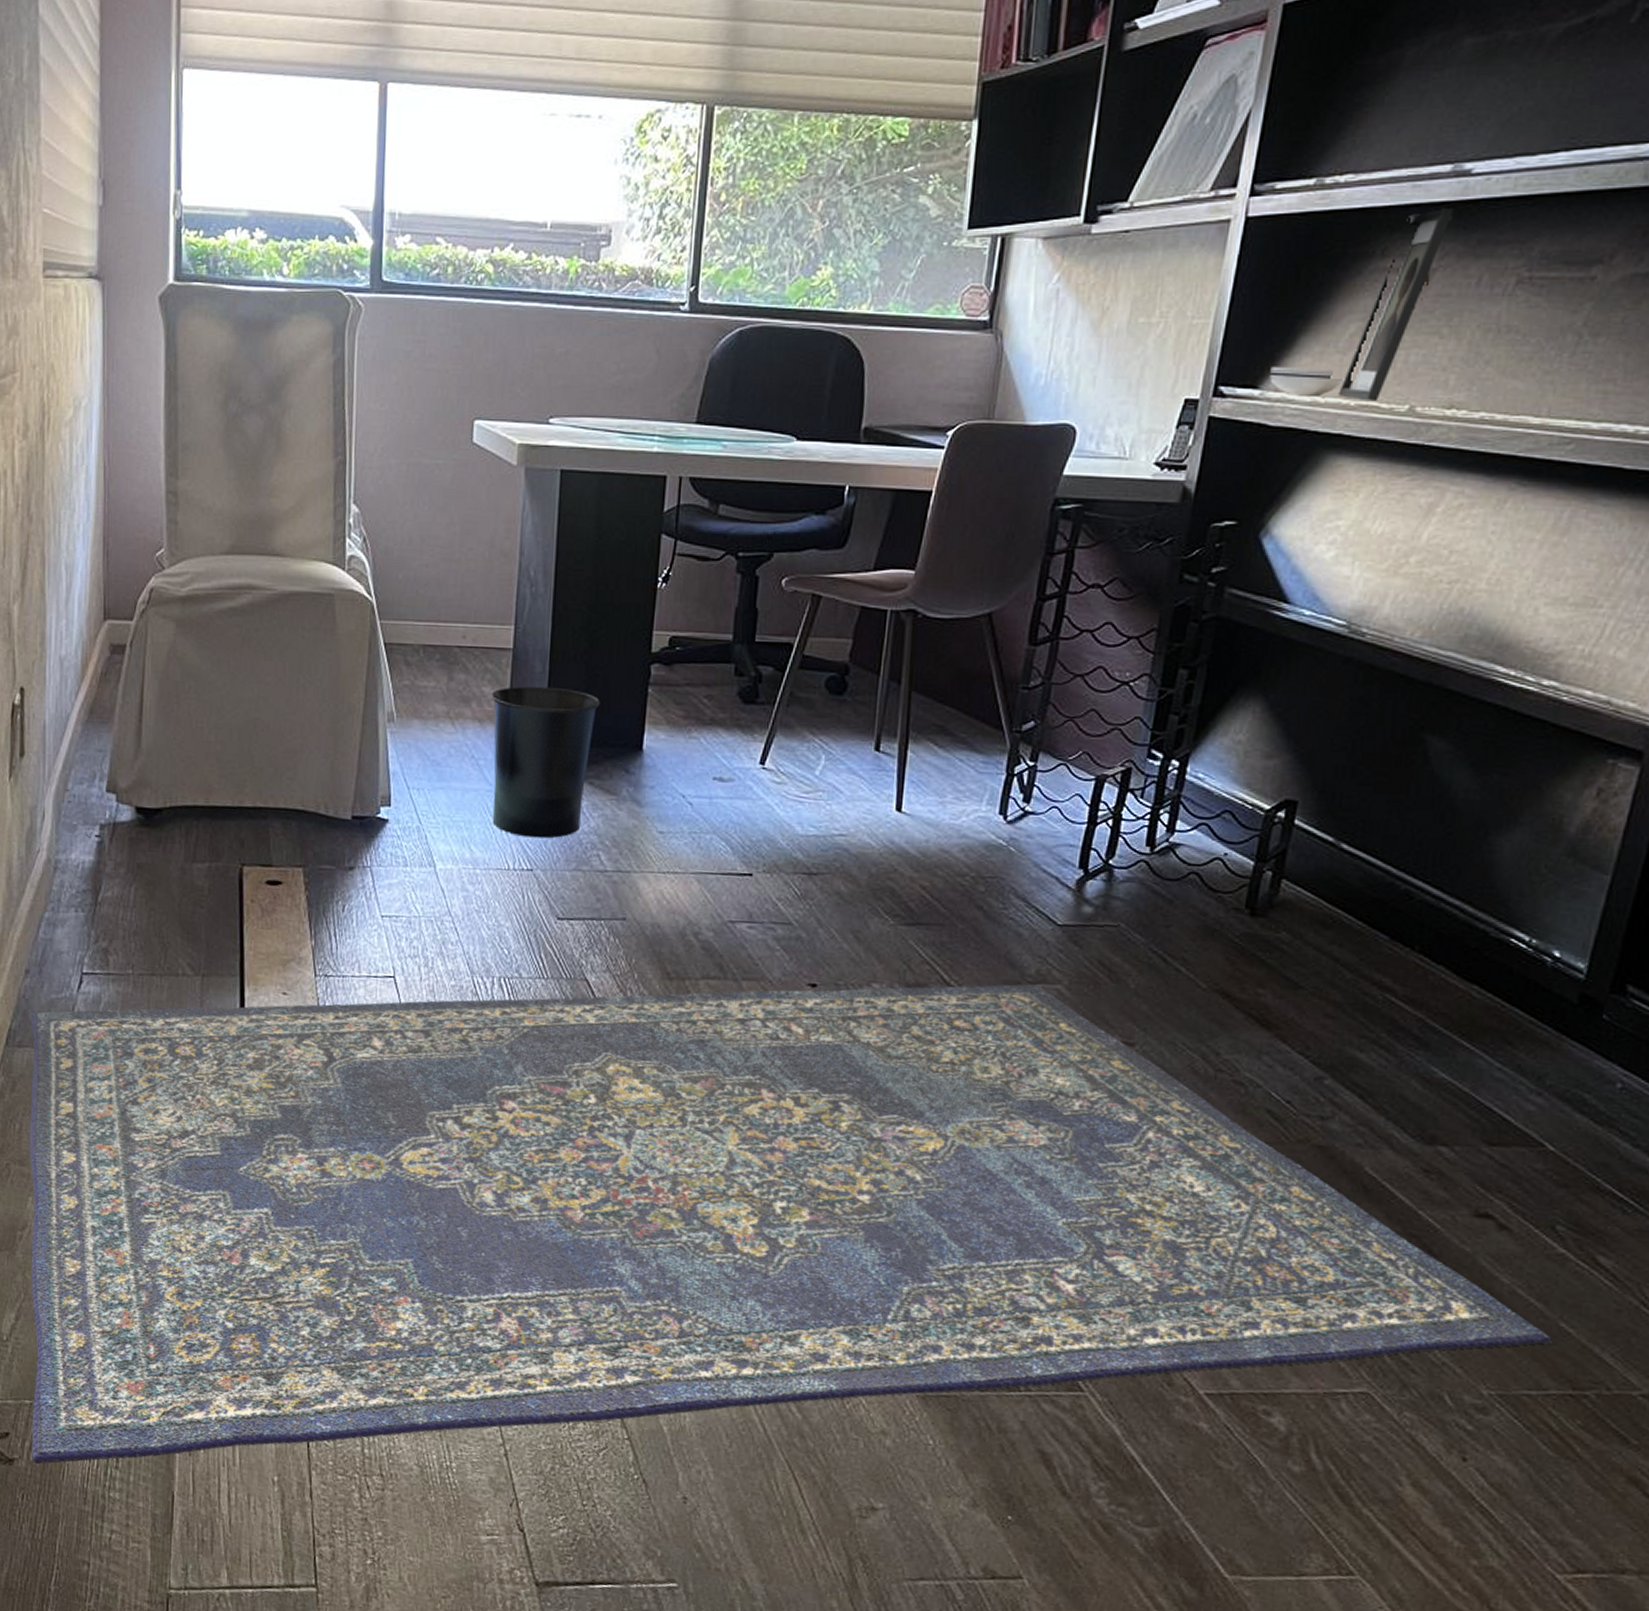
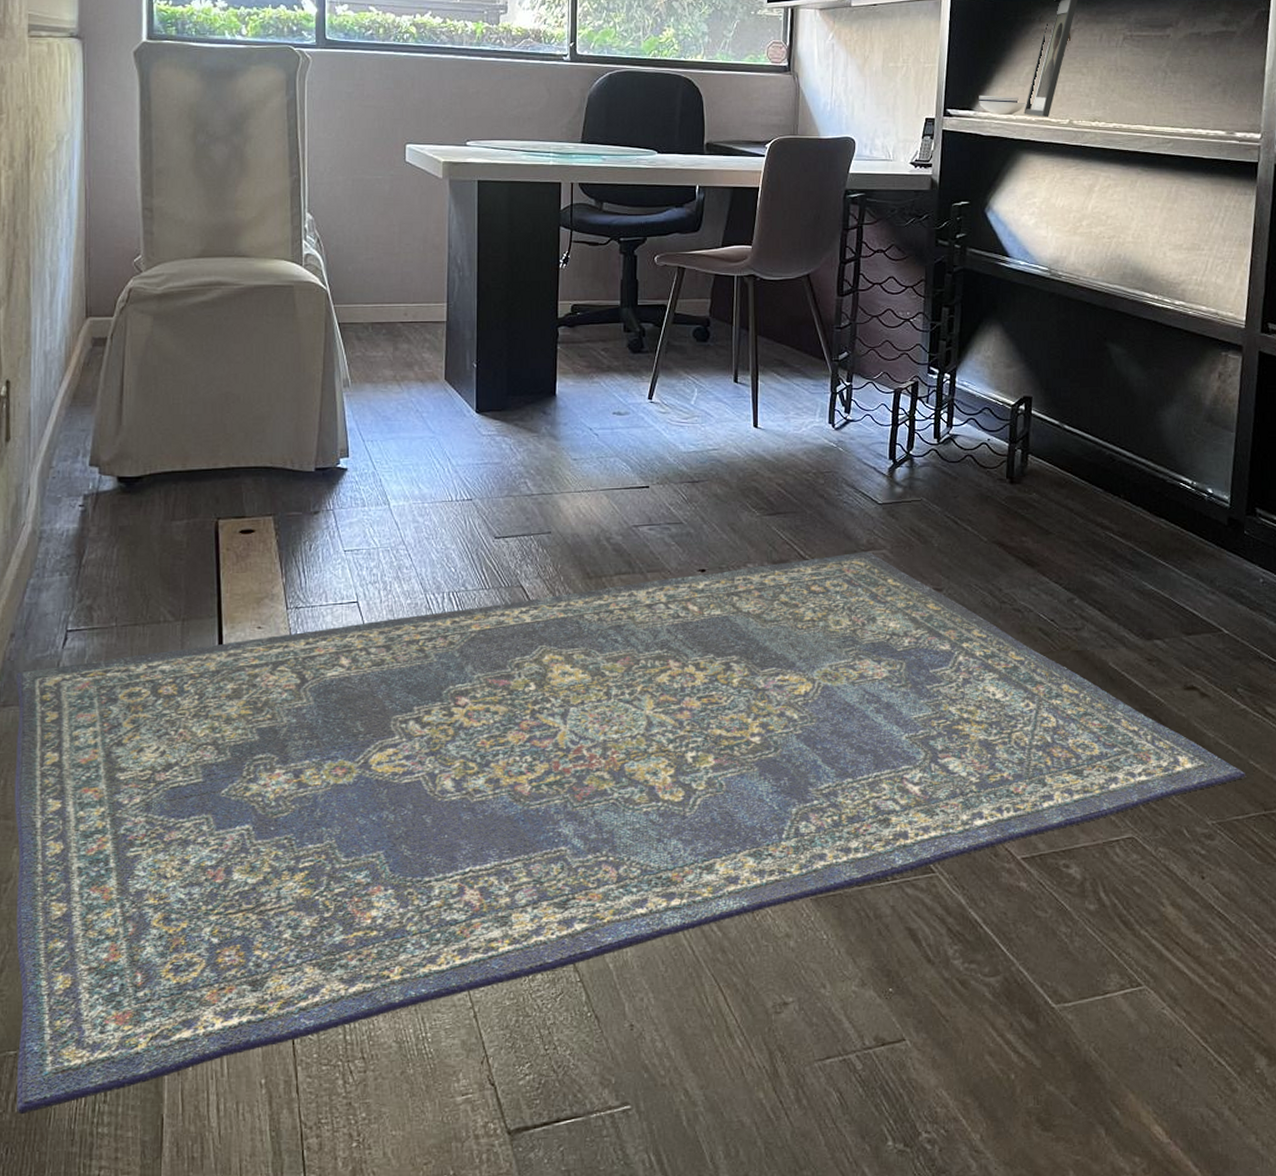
waste bin: present [490,686,600,839] -> none [430,350,520,473]

